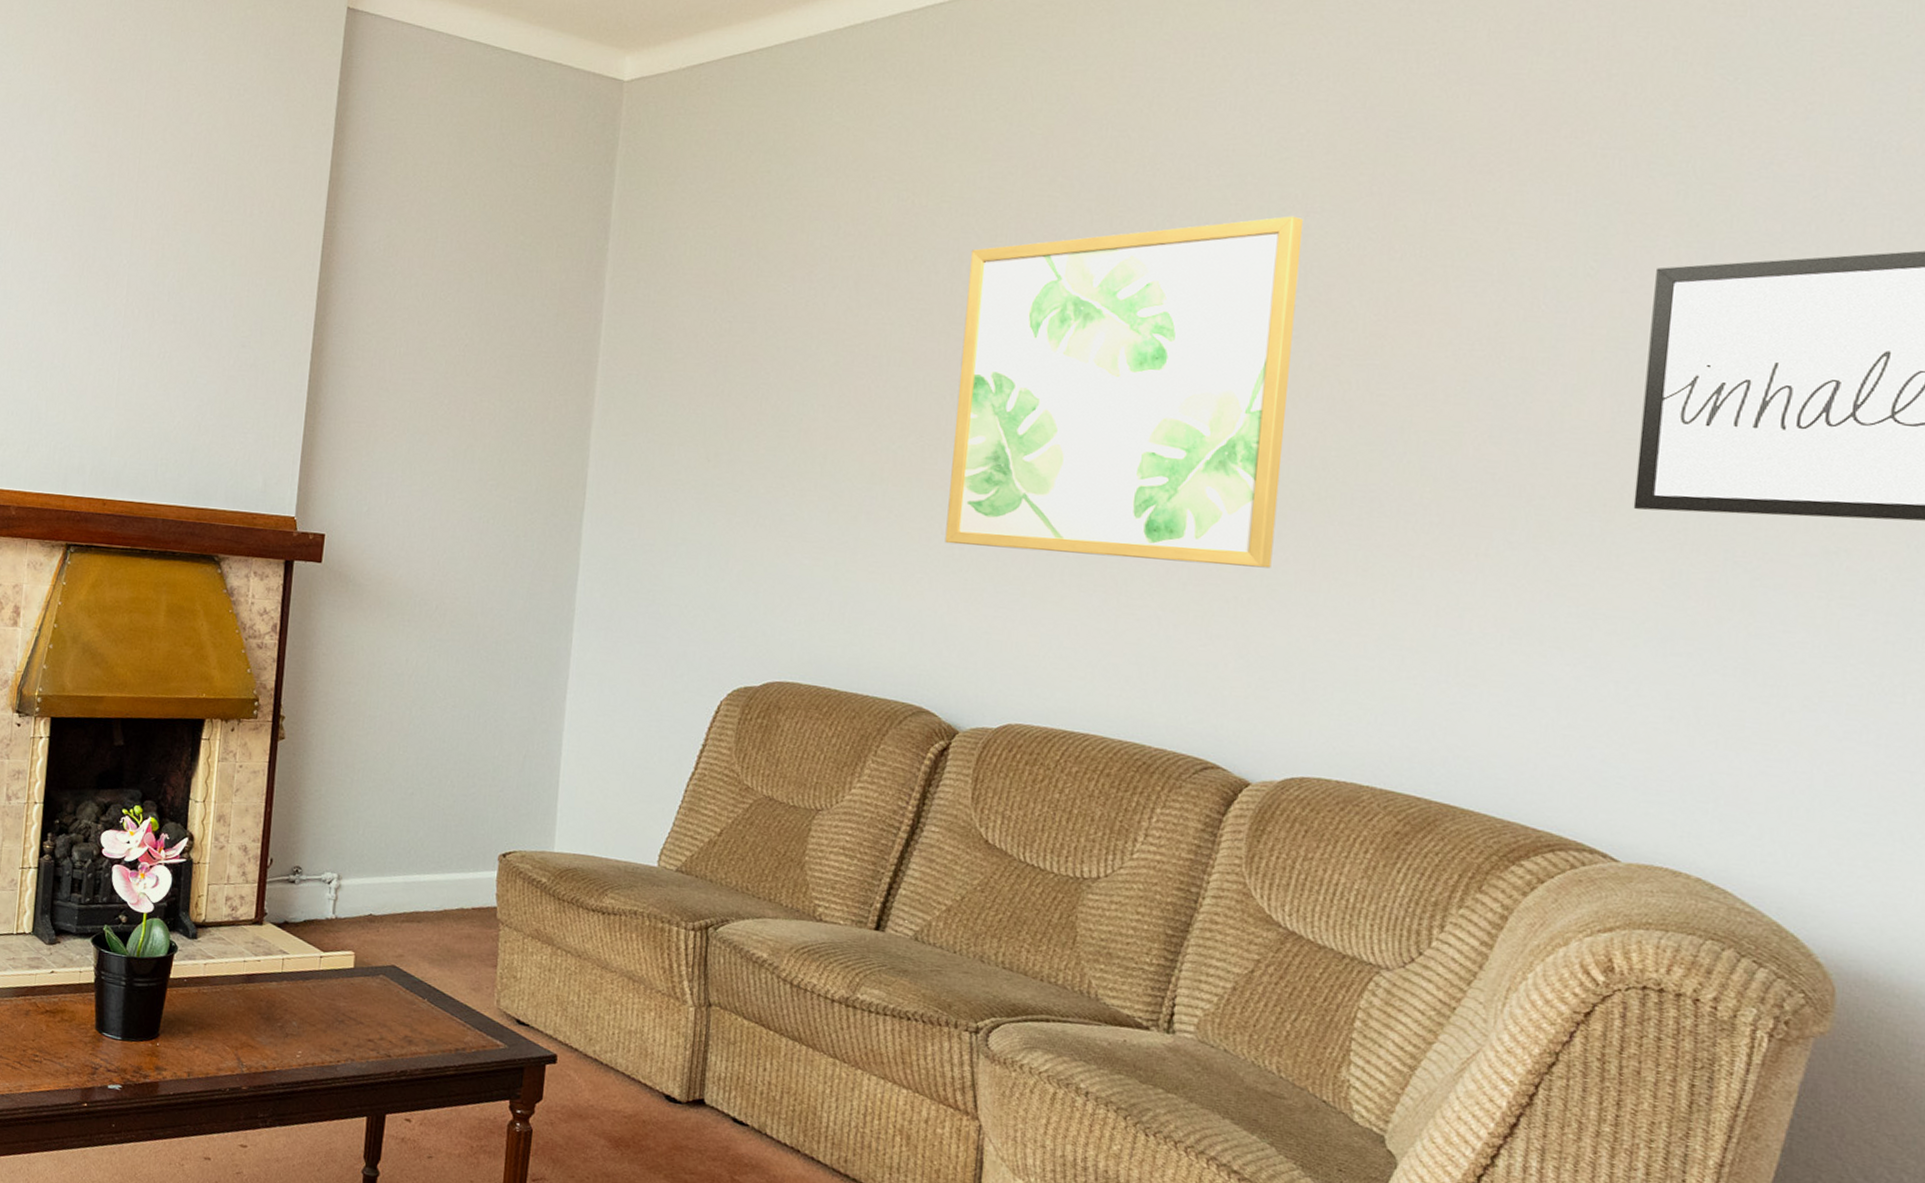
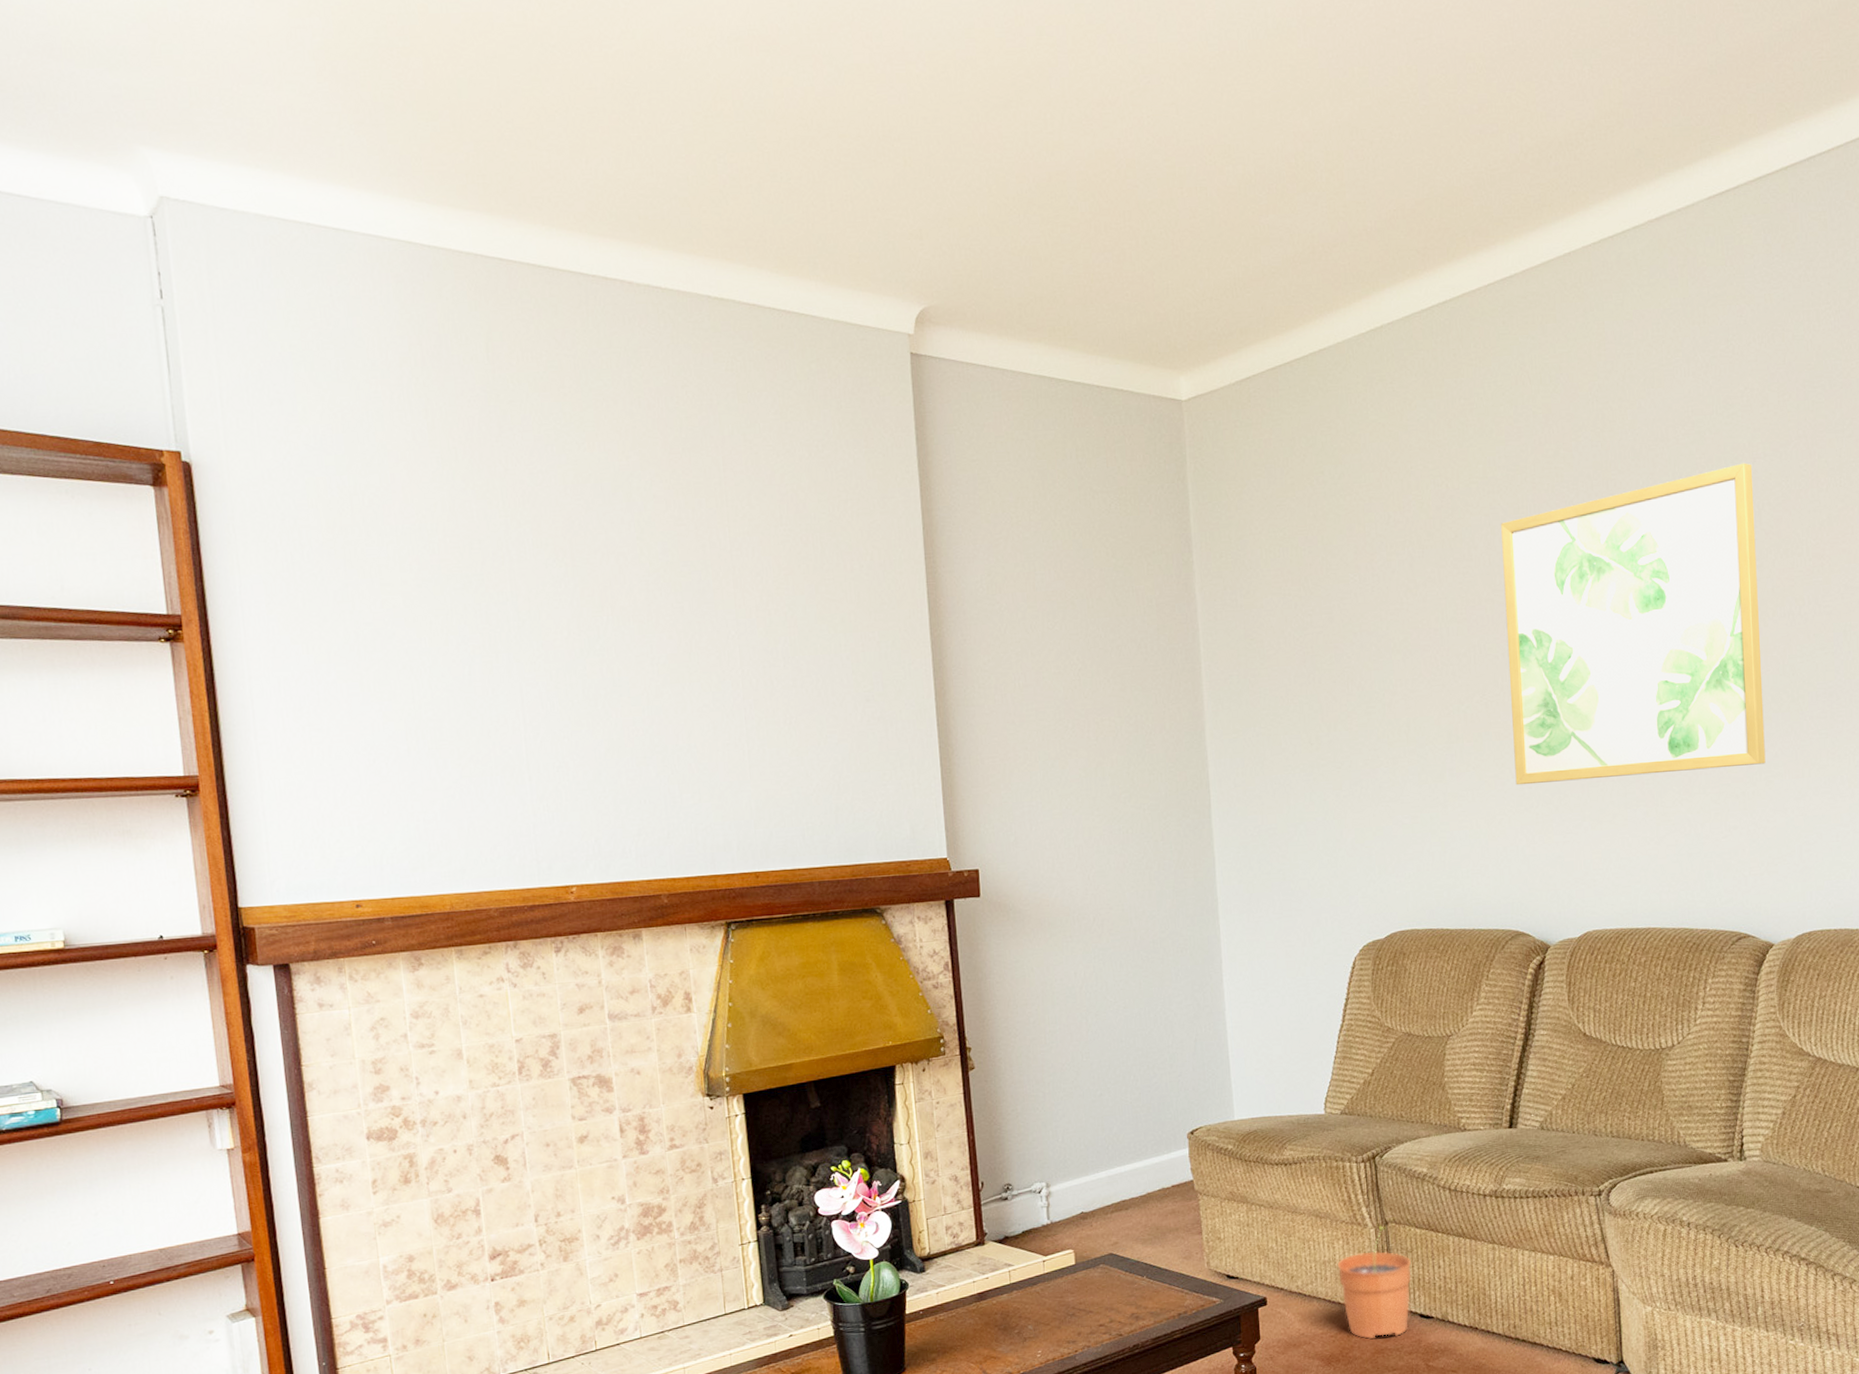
plant pot: none [644,1006,732,1137] -> present [1337,1226,1412,1340]

